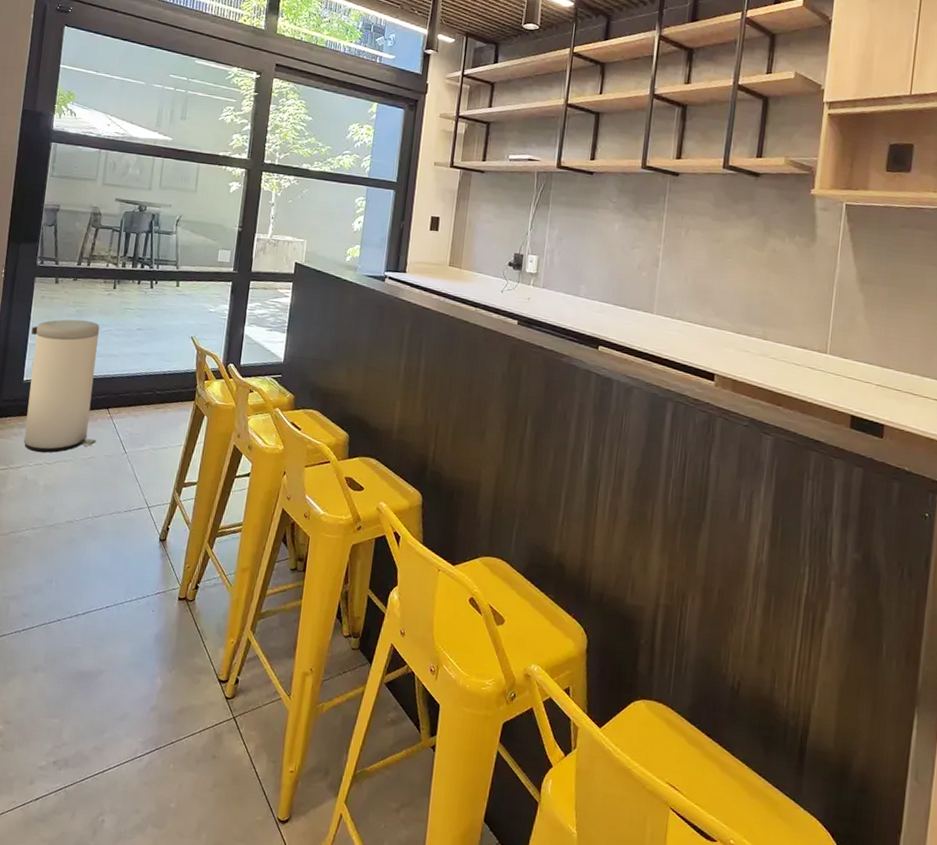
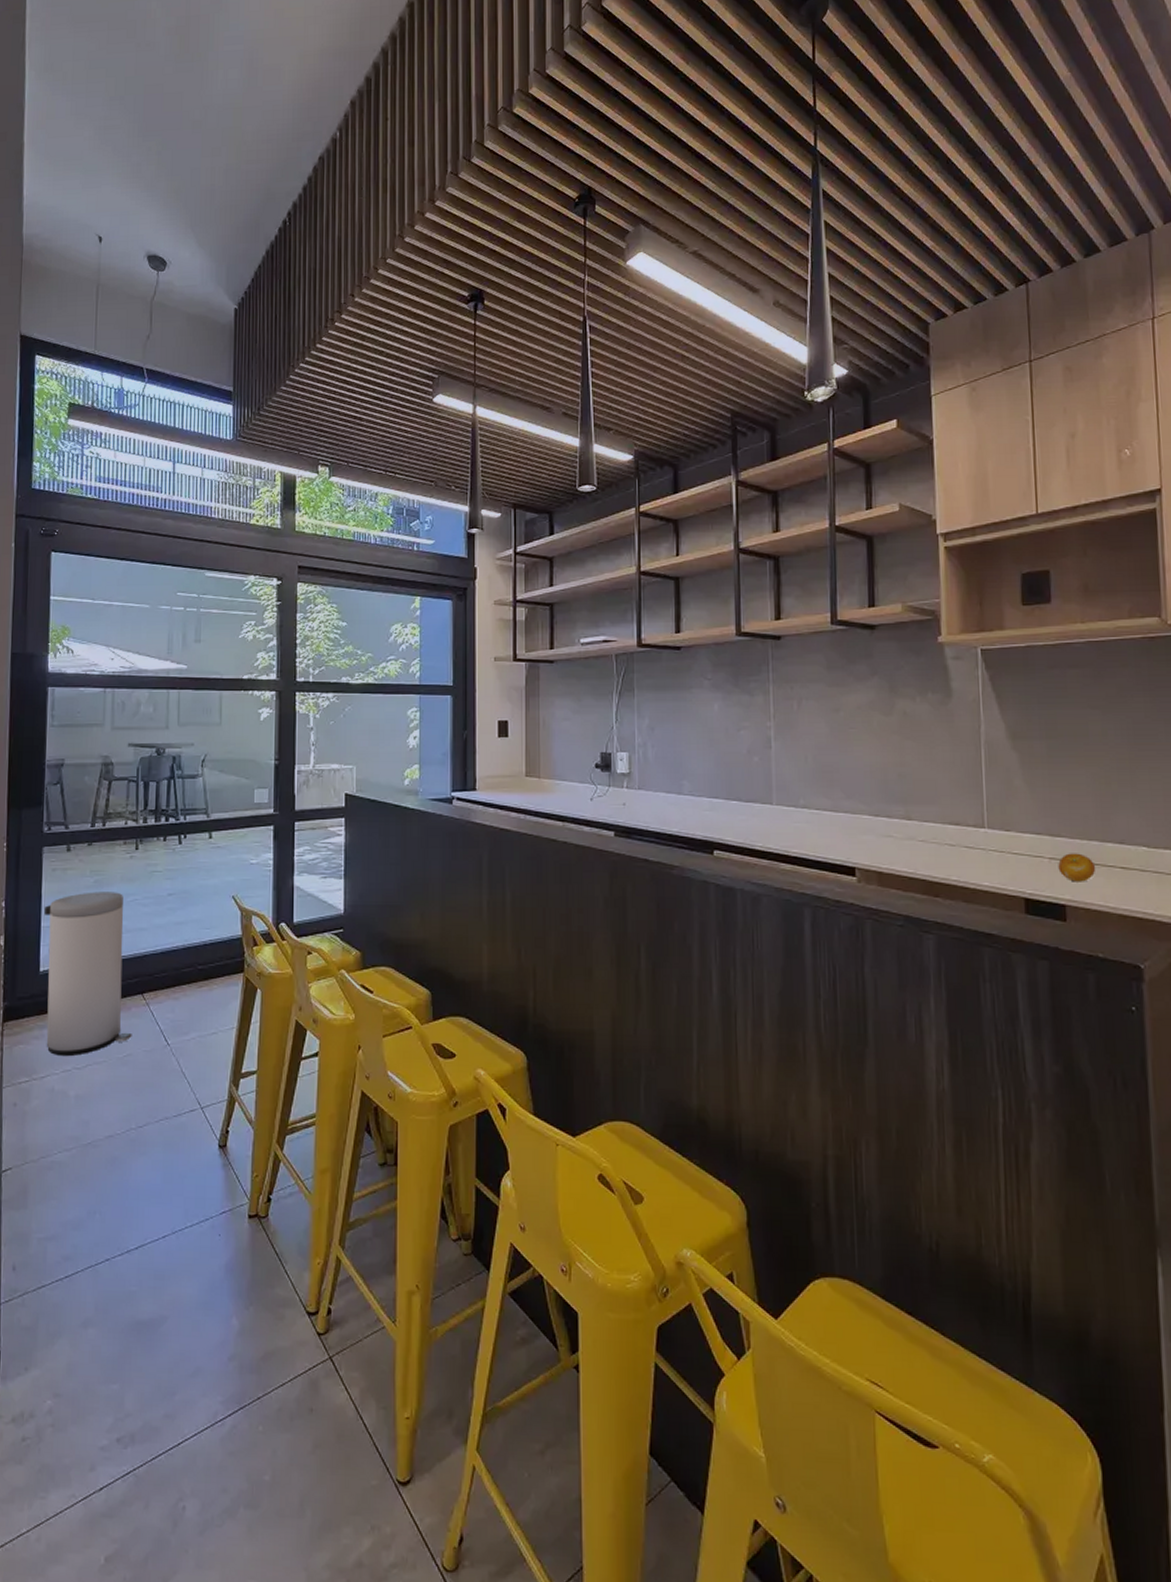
fruit: none [883,382,914,408] -> present [1058,853,1096,882]

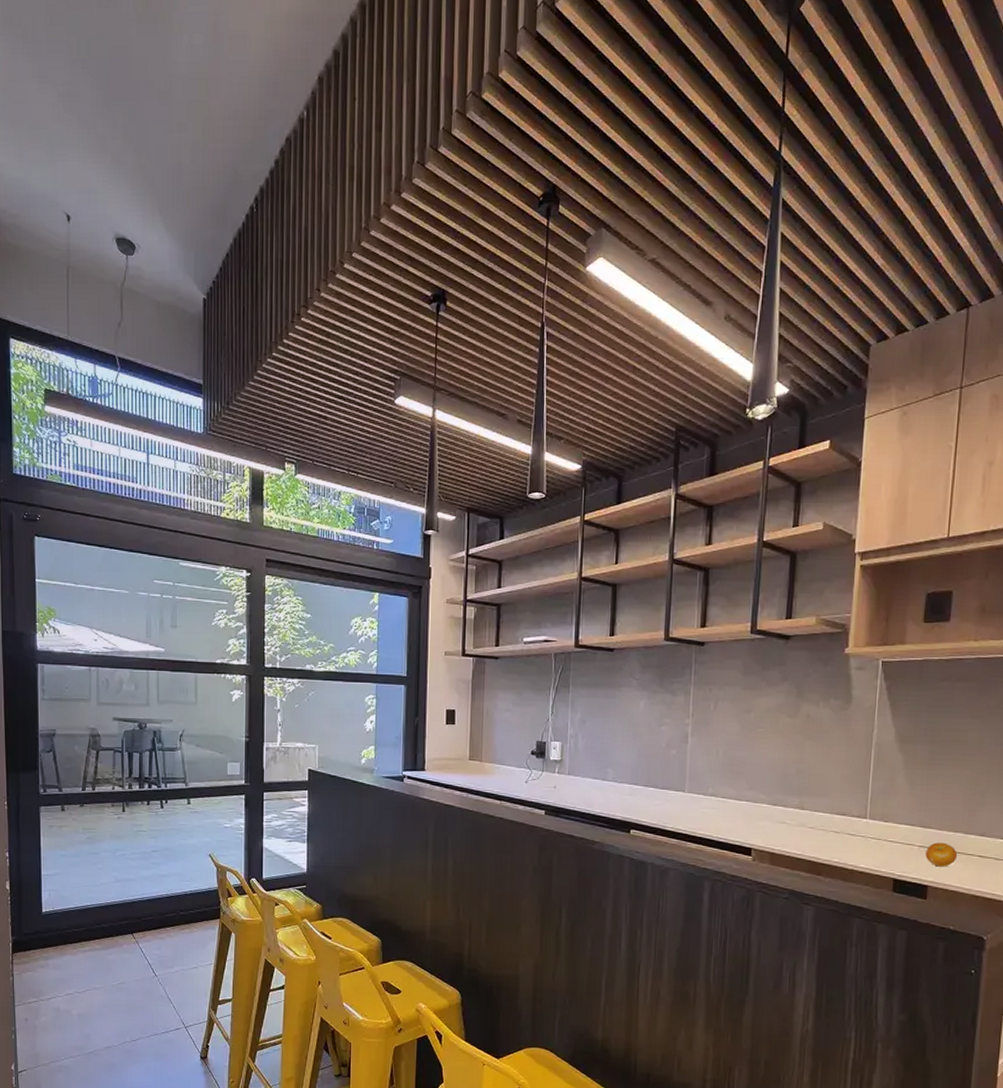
pedal bin: present [43,892,132,1056] -> none [43,846,125,982]

